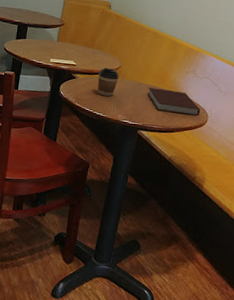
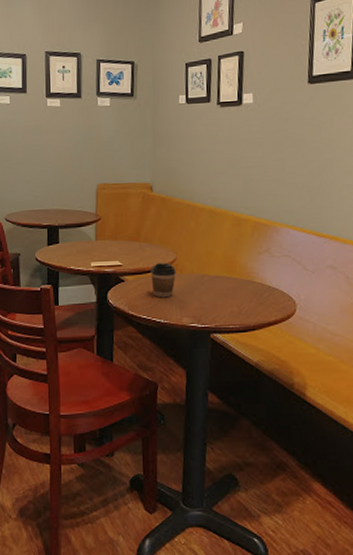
notebook: present [147,87,200,116] -> none [214,278,284,306]

